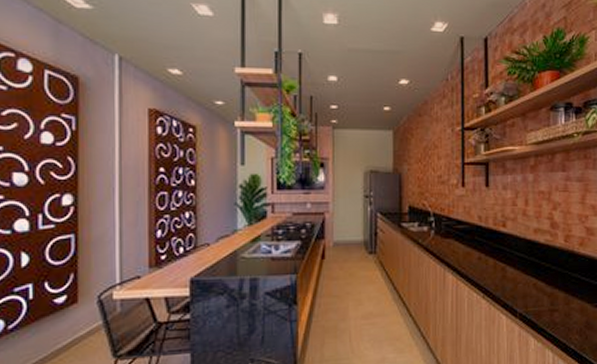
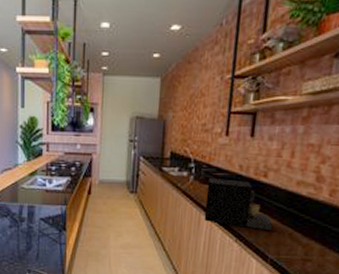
coffee maker: none [449,231,517,283] -> present [204,178,273,231]

